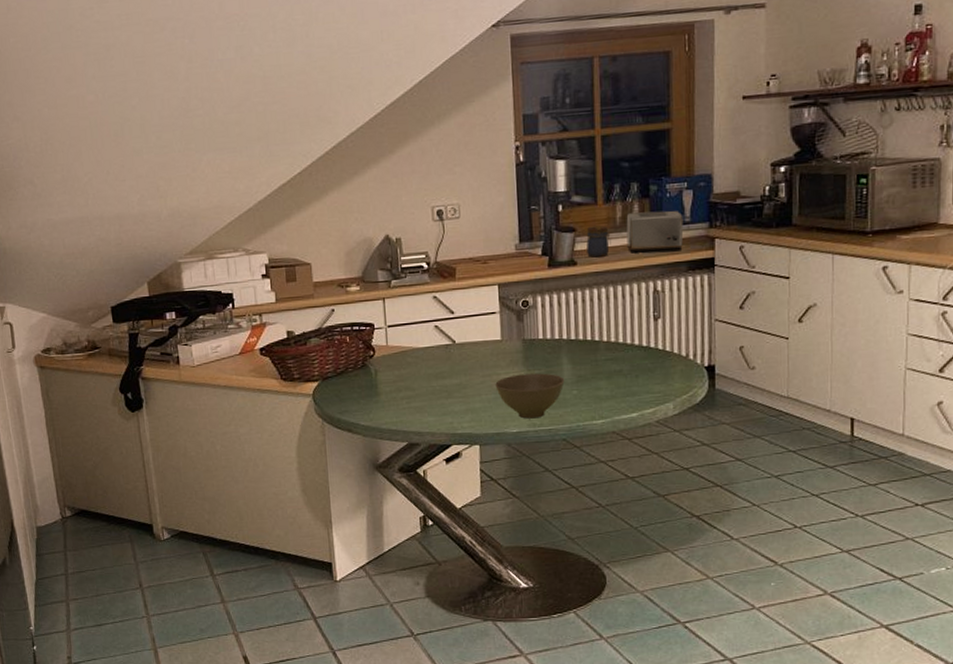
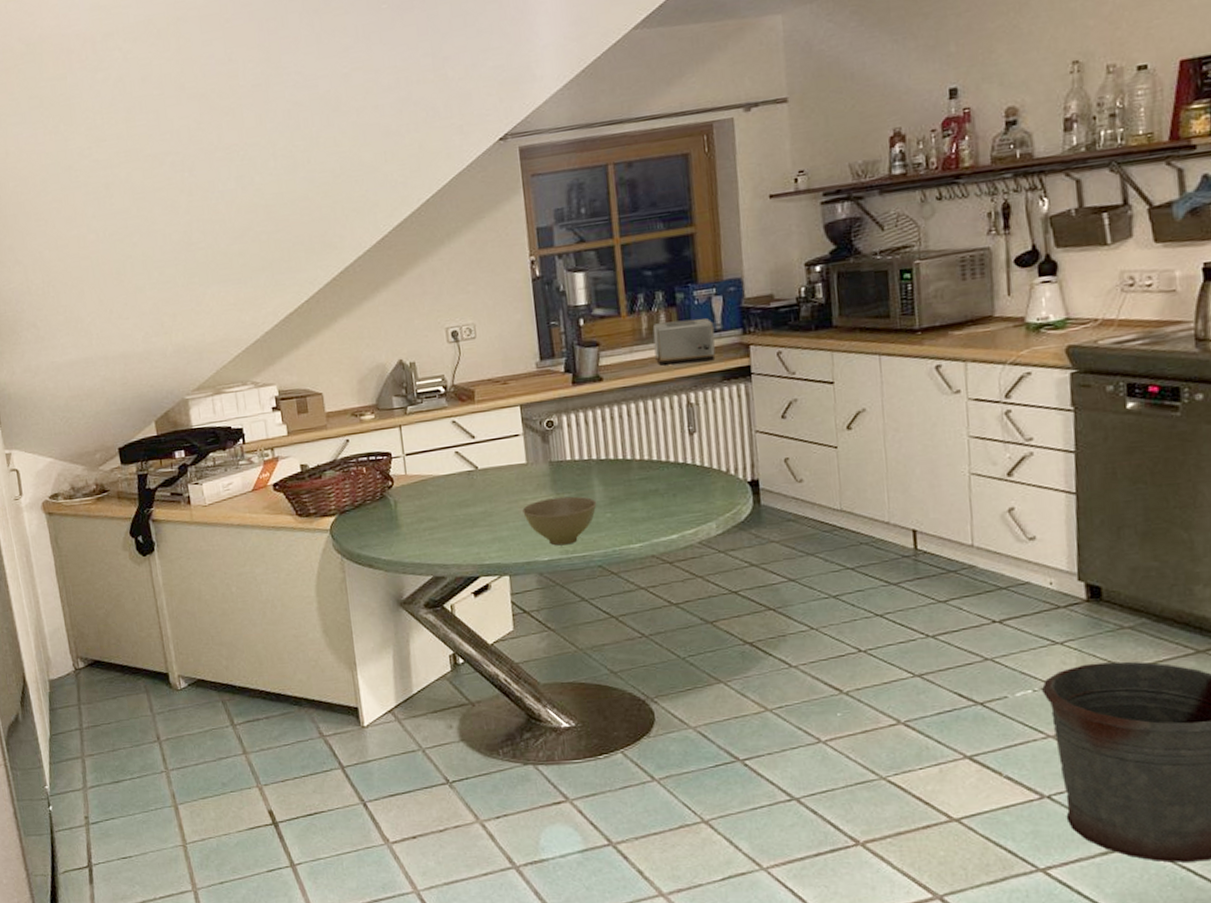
jar: present [586,225,611,258] -> none [611,338,638,372]

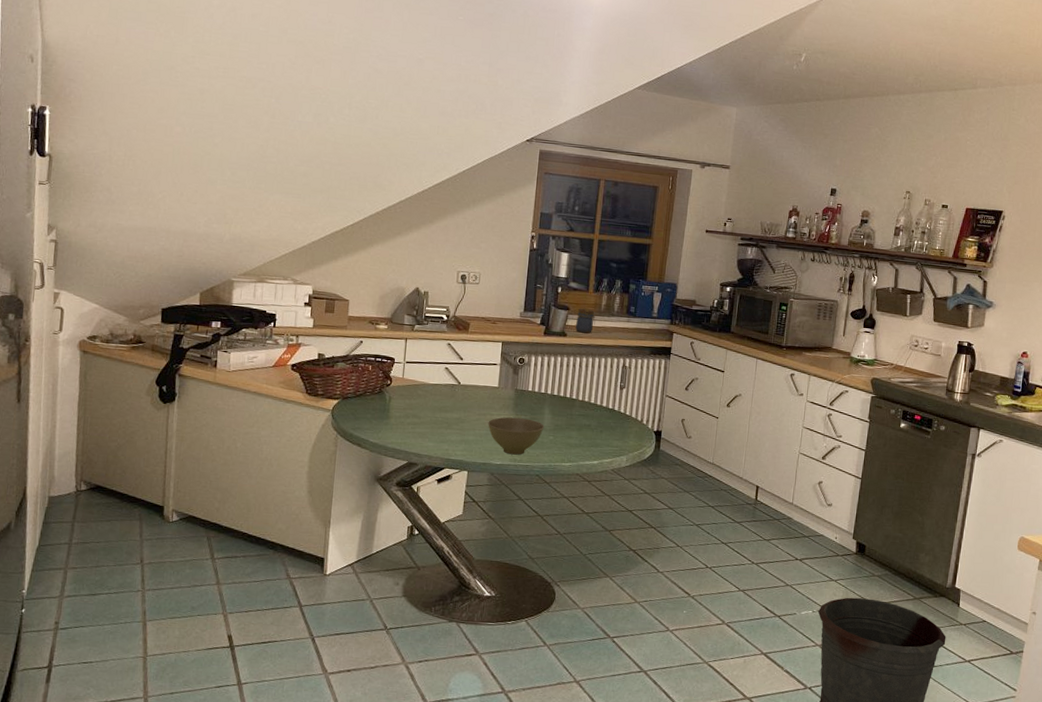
jar: none [611,338,638,372] -> present [575,308,596,334]
toaster: present [652,318,716,366] -> none [607,303,653,339]

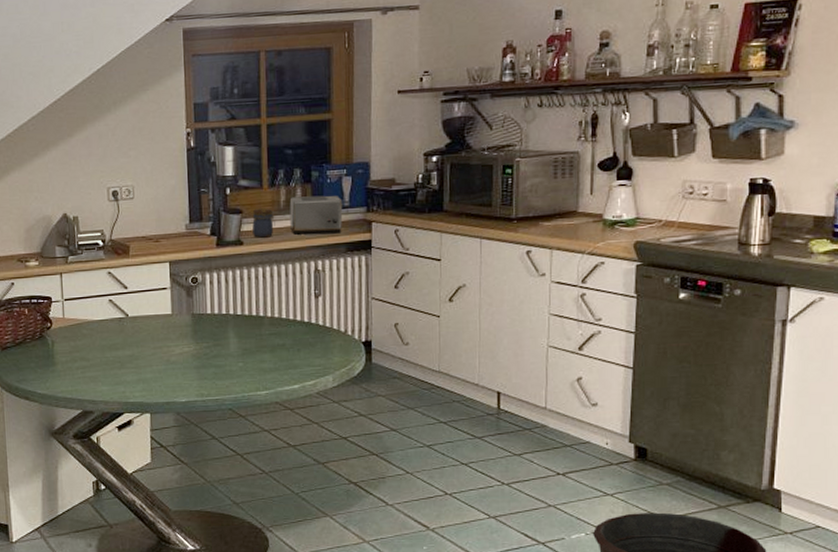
bowl: present [488,417,545,455] -> none [166,346,231,389]
toaster: none [607,303,653,339] -> present [289,195,344,235]

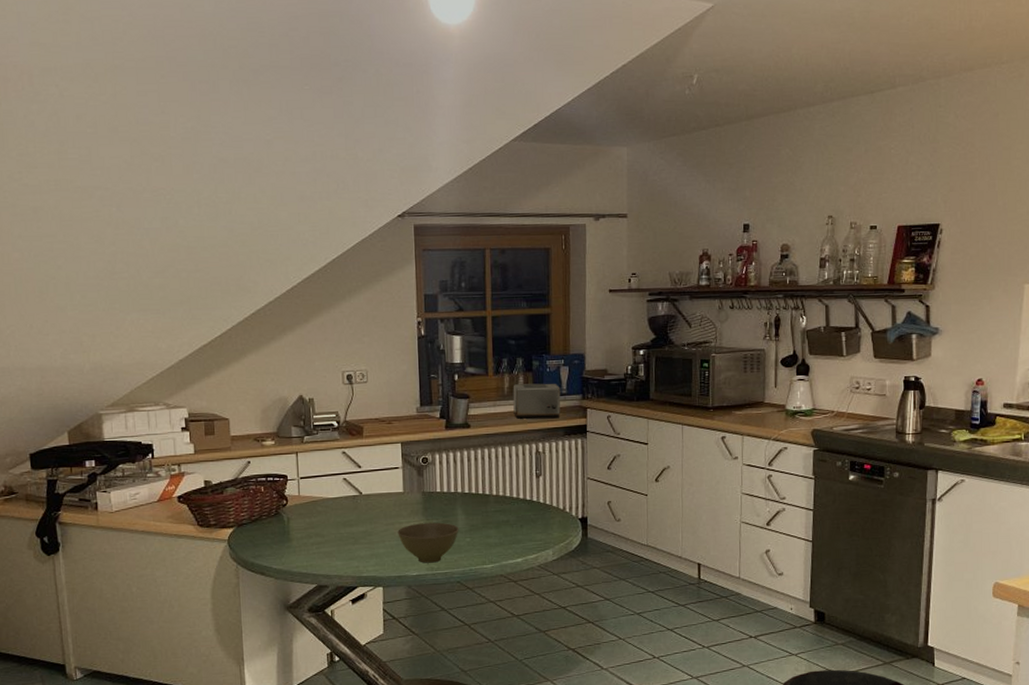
bowl: none [166,346,231,389] -> present [397,522,459,563]
jar: present [252,208,275,238] -> none [478,394,500,422]

